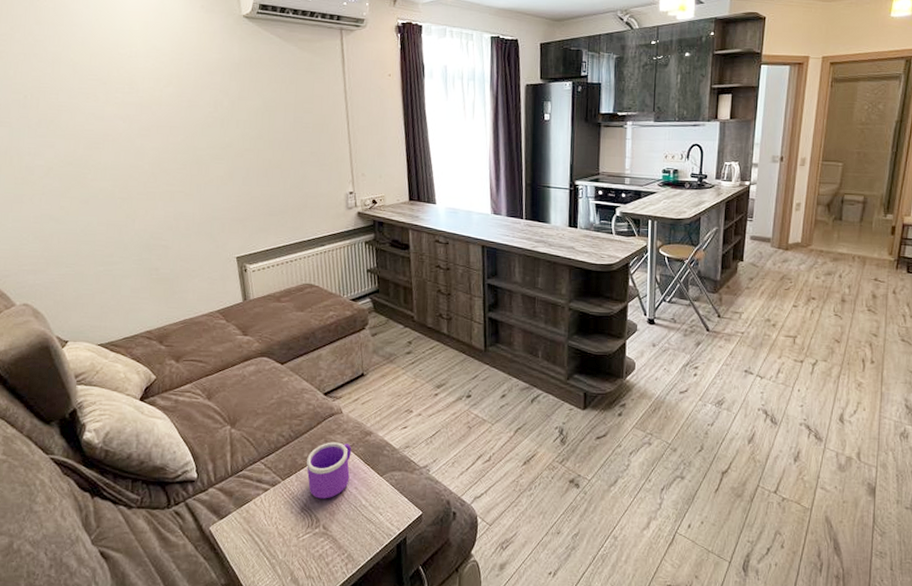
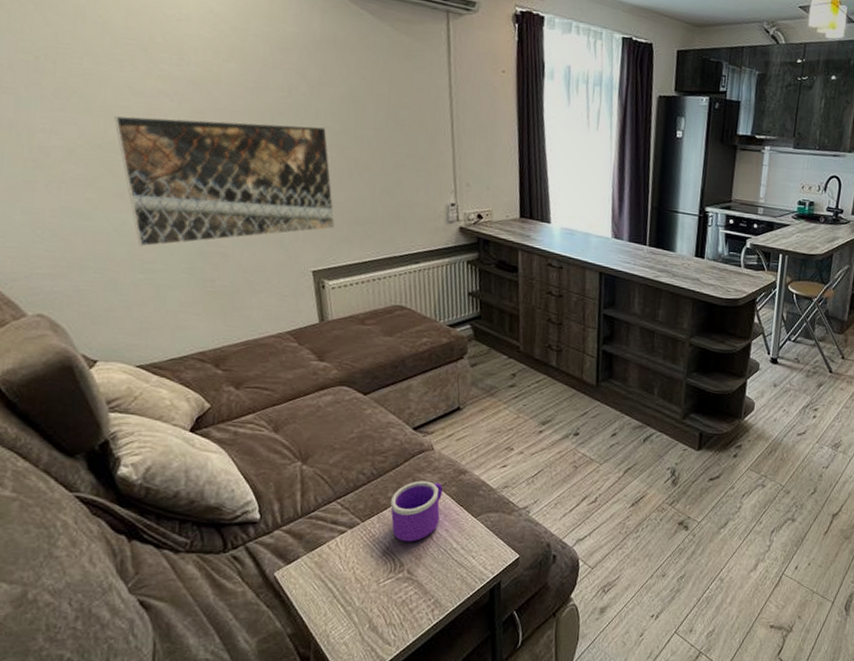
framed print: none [81,134,254,244] -> present [114,115,336,247]

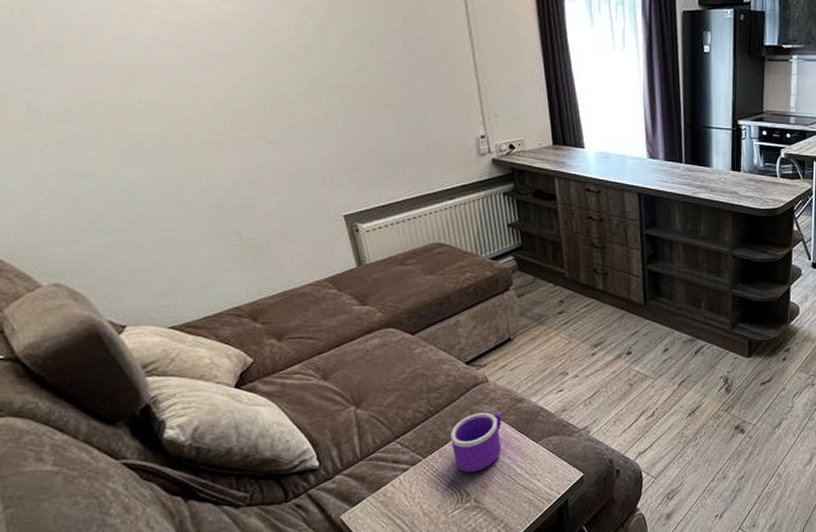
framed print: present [114,115,336,247] -> none [108,65,363,205]

